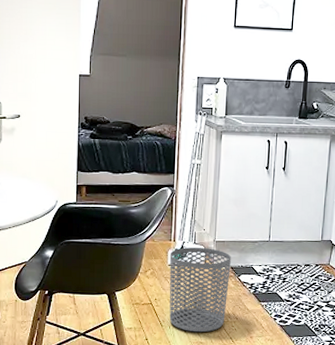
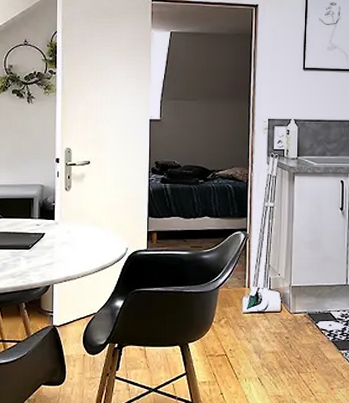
waste bin: present [169,247,231,333] -> none [244,293,308,385]

